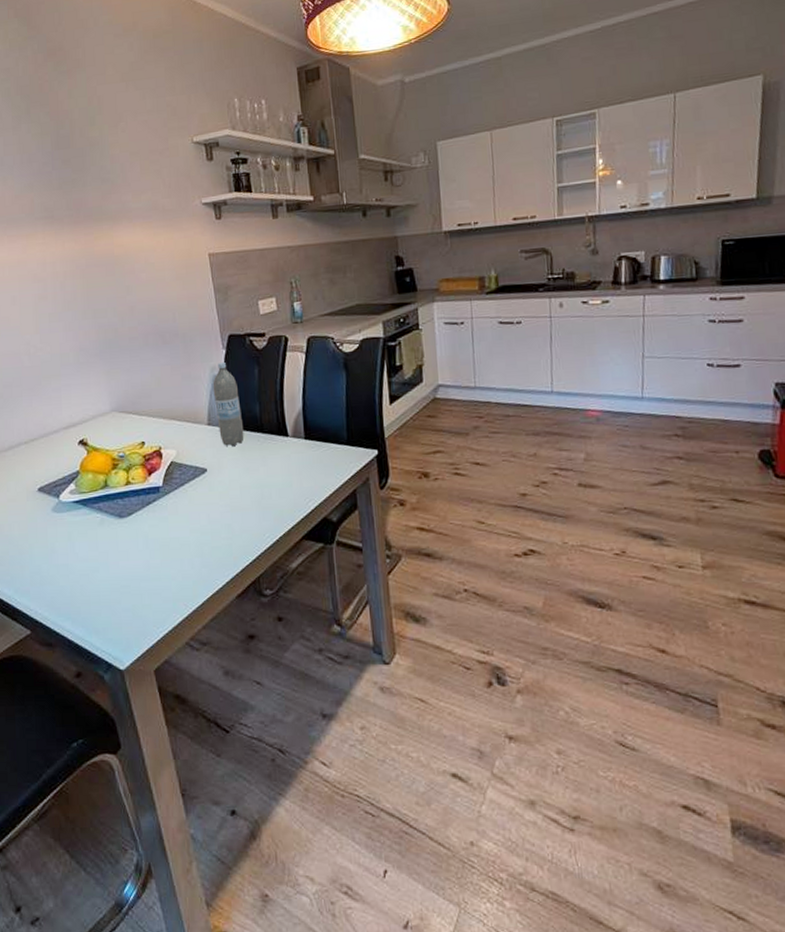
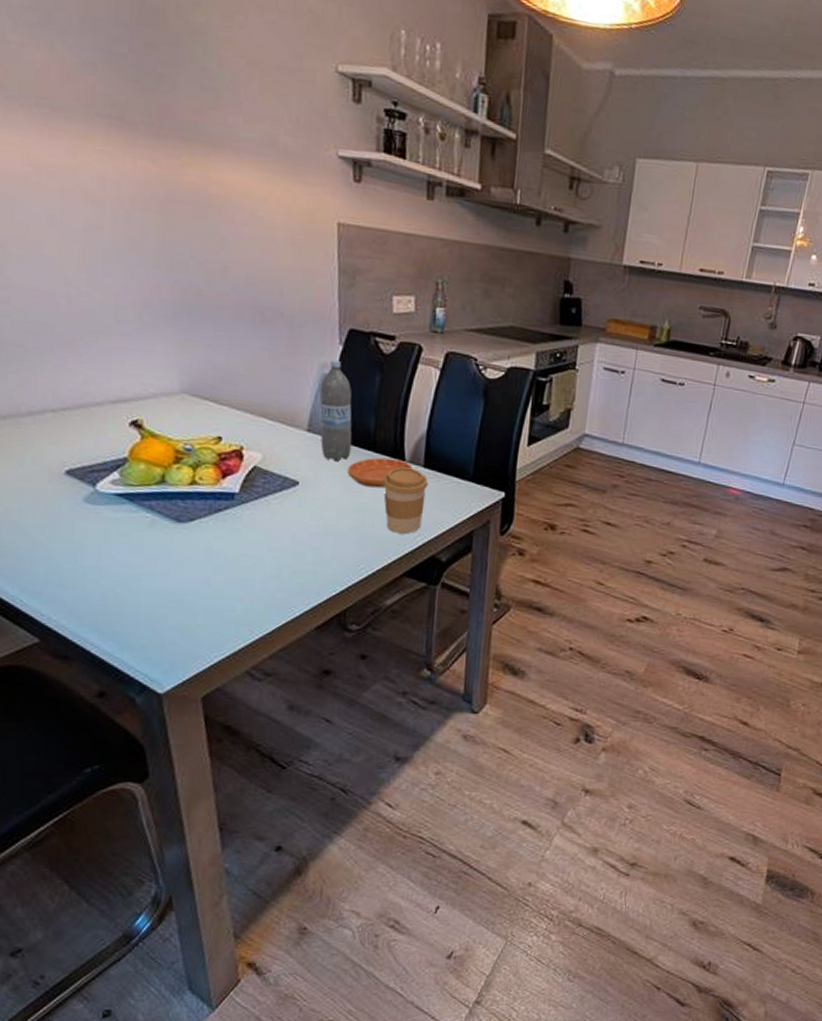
saucer: none [243,436,297,464] -> present [346,457,414,488]
coffee cup: none [272,441,311,501] -> present [381,467,428,534]

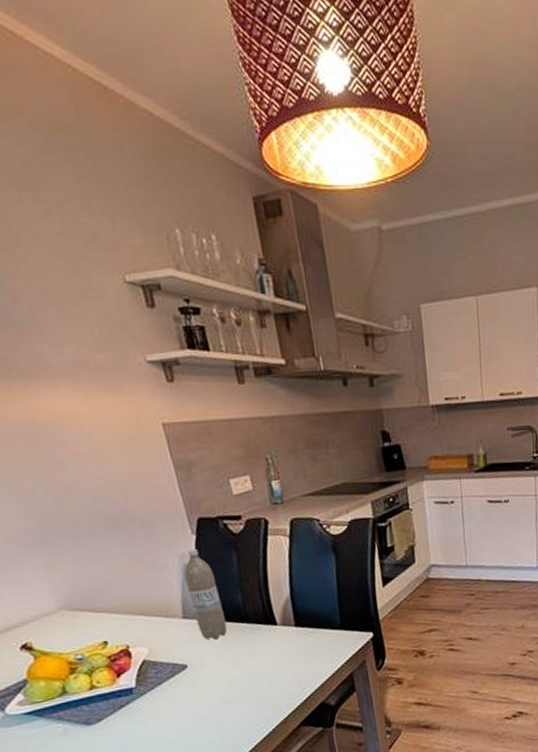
saucer: present [346,457,414,488] -> none [227,624,287,656]
coffee cup: present [381,467,428,534] -> none [260,629,306,690]

